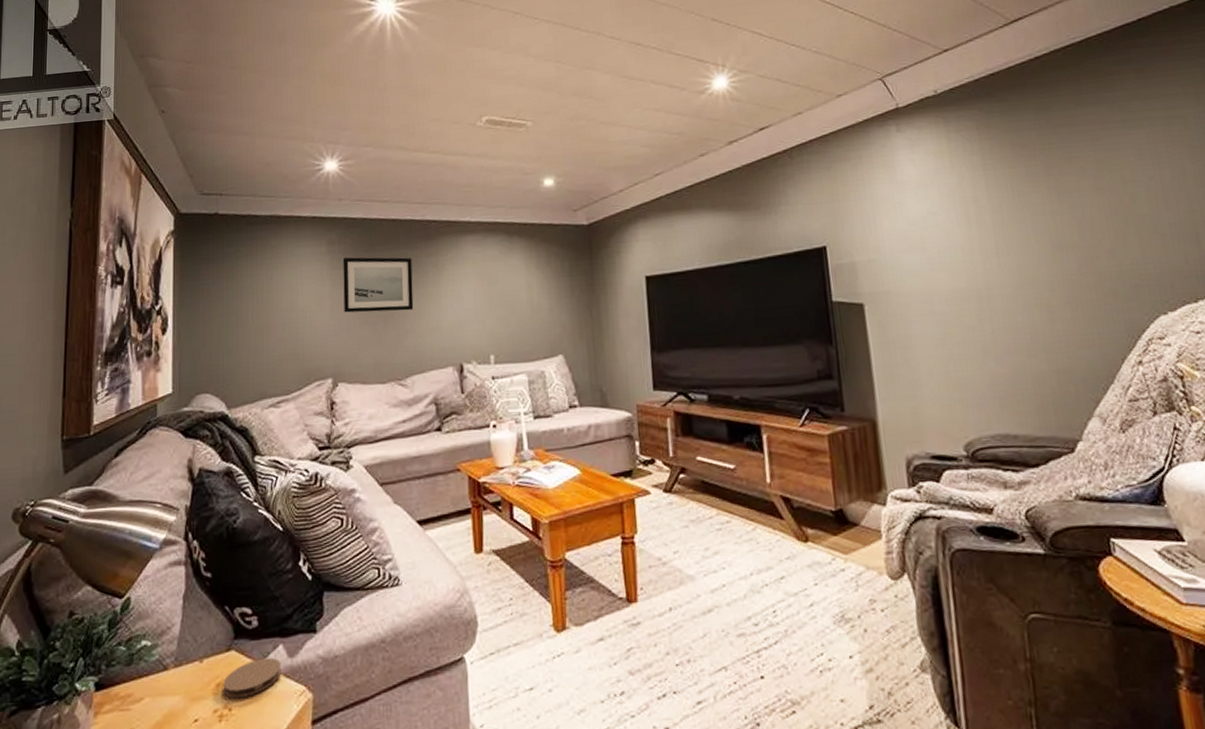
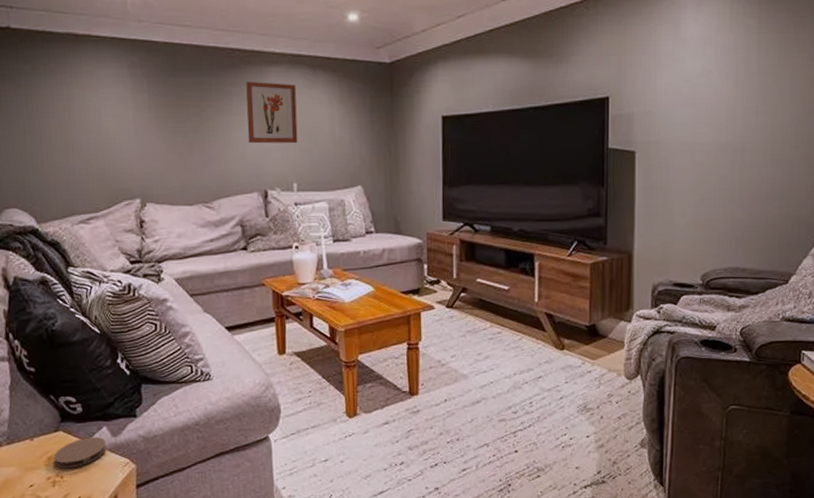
wall art: present [342,257,414,313] -> none [145,81,219,138]
wall art: none [441,251,495,315] -> present [246,81,298,144]

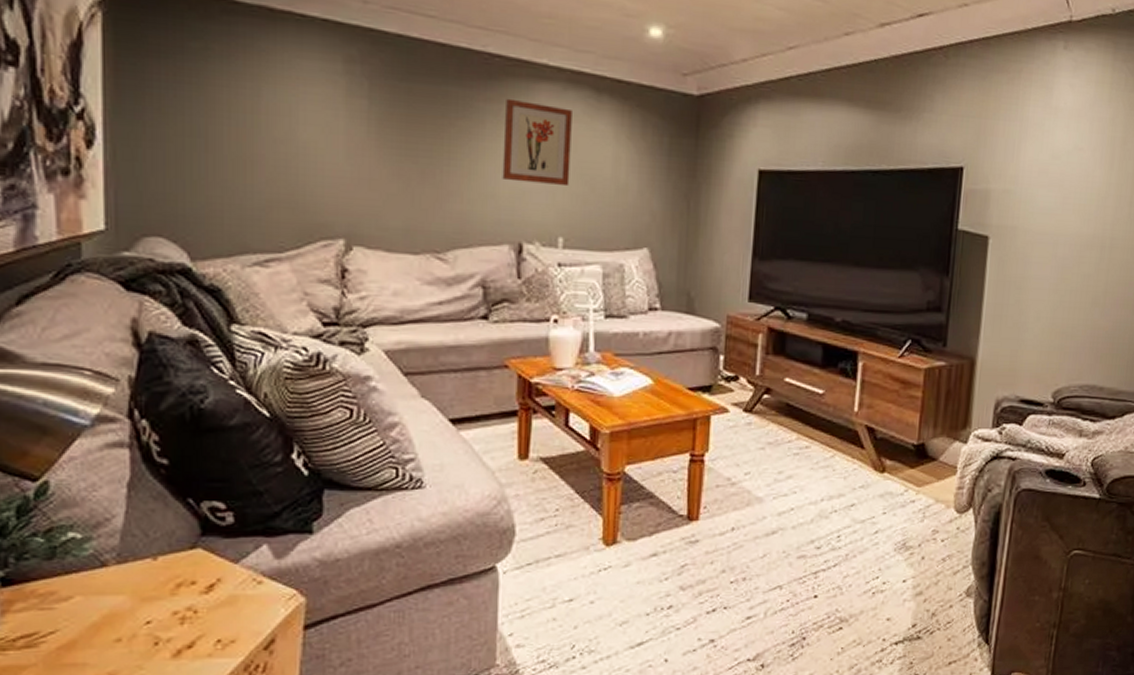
coaster: present [53,437,107,469] -> none [186,558,265,601]

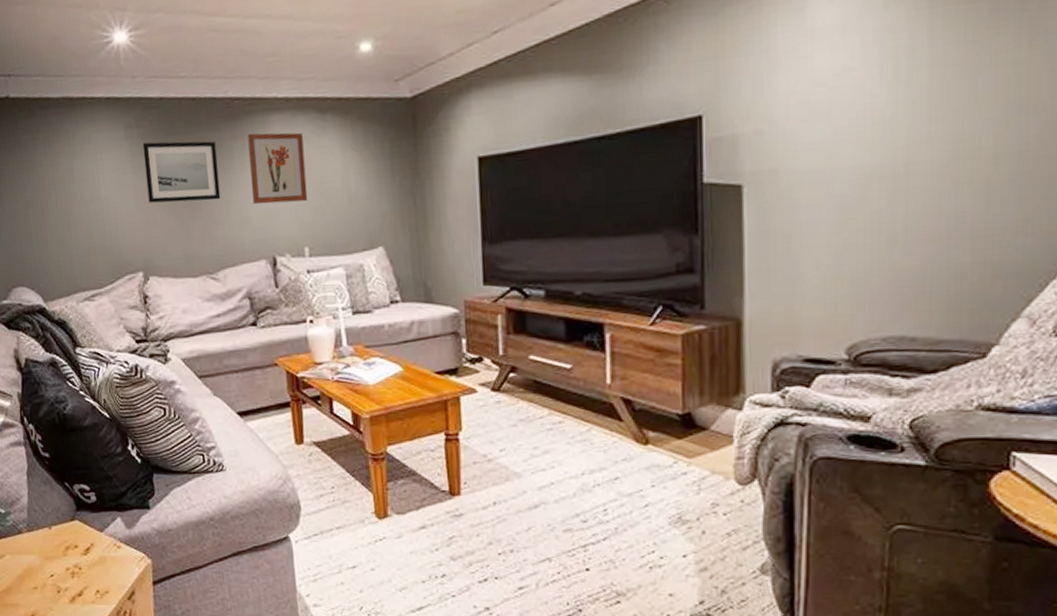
wall art: none [365,82,464,168] -> present [142,141,221,203]

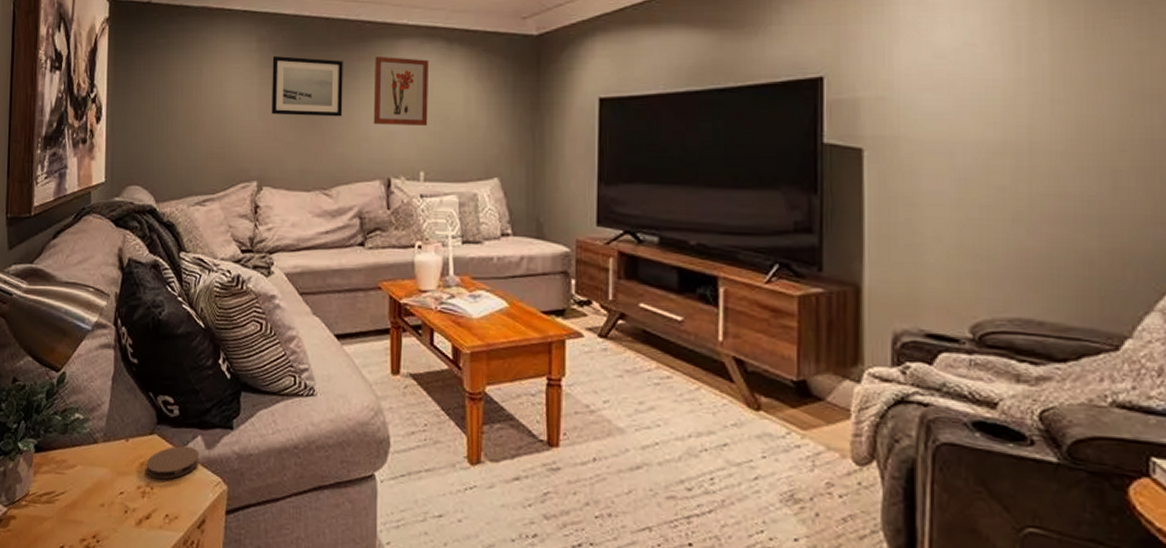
coaster: none [71,528,122,560] -> present [146,445,199,480]

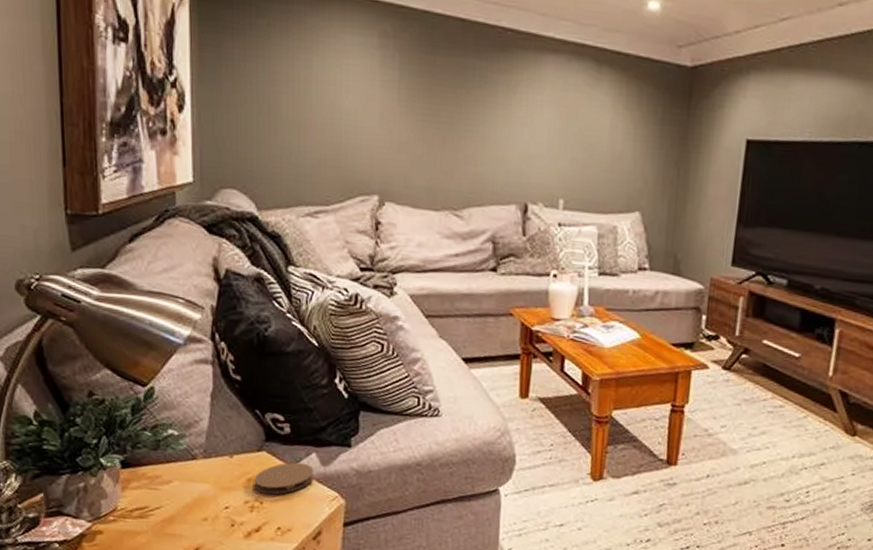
wall art: present [271,55,343,117] -> none [396,55,480,133]
wall art: present [373,56,428,127] -> none [511,69,575,153]

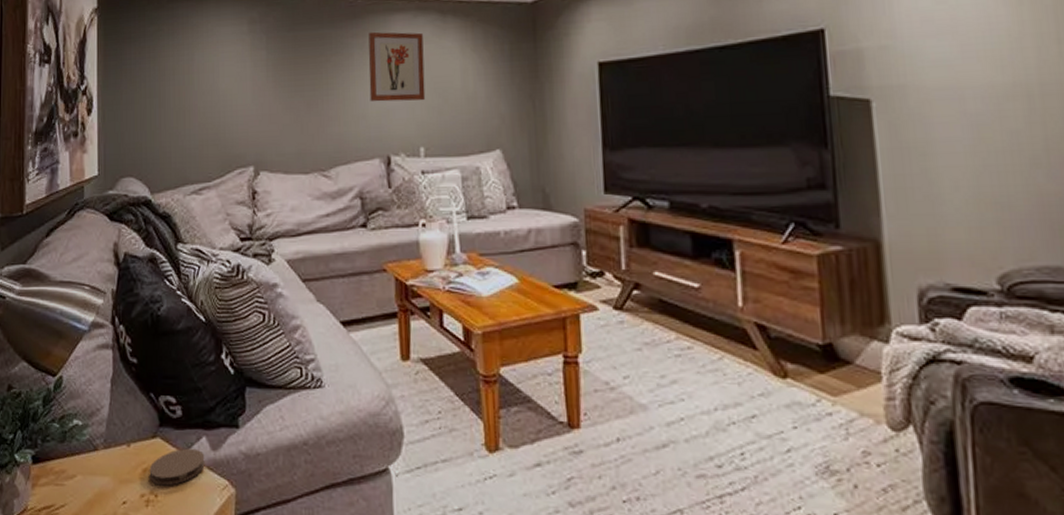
wall art: none [511,69,575,153] -> present [368,31,426,102]

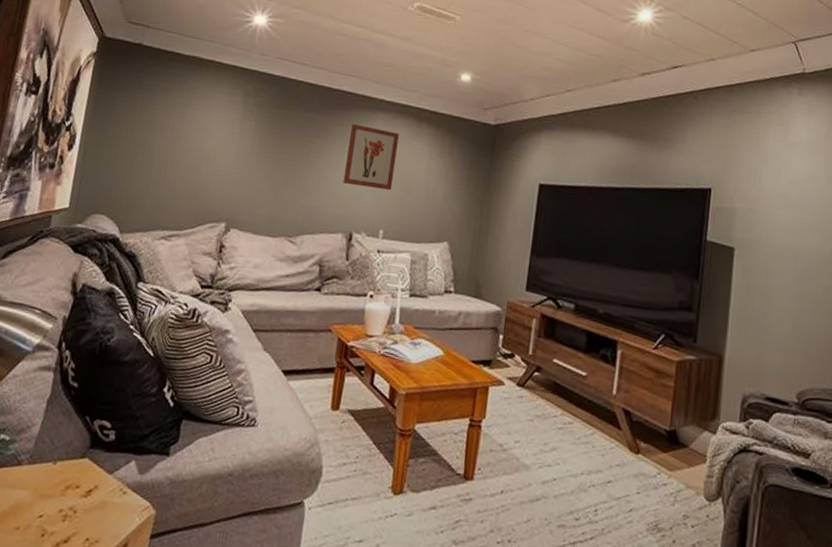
coaster: present [149,448,205,486] -> none [71,470,131,504]

